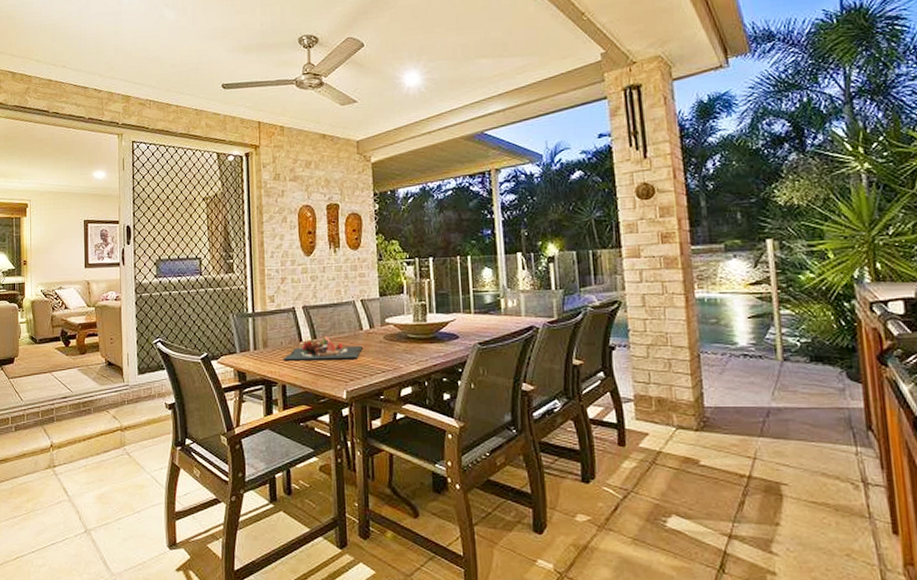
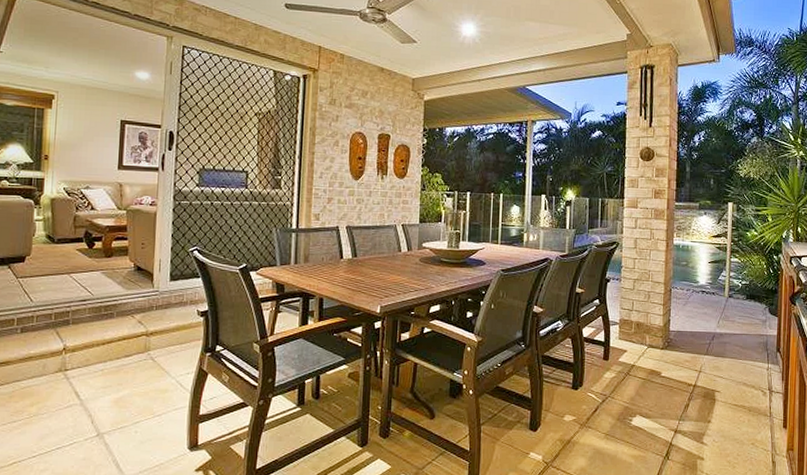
platter: present [283,335,363,361] -> none [323,254,399,278]

